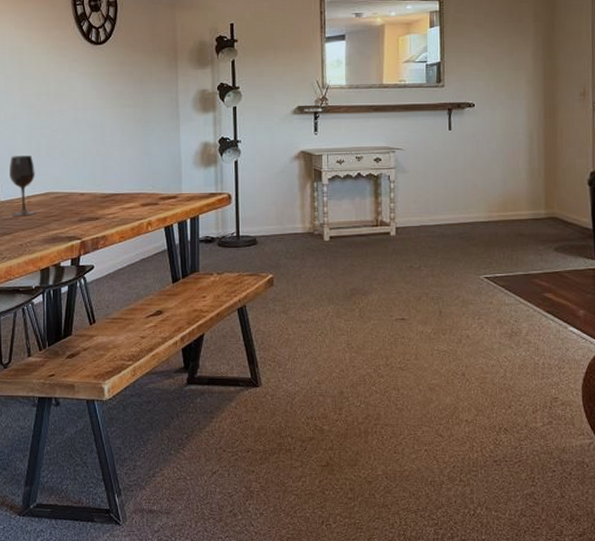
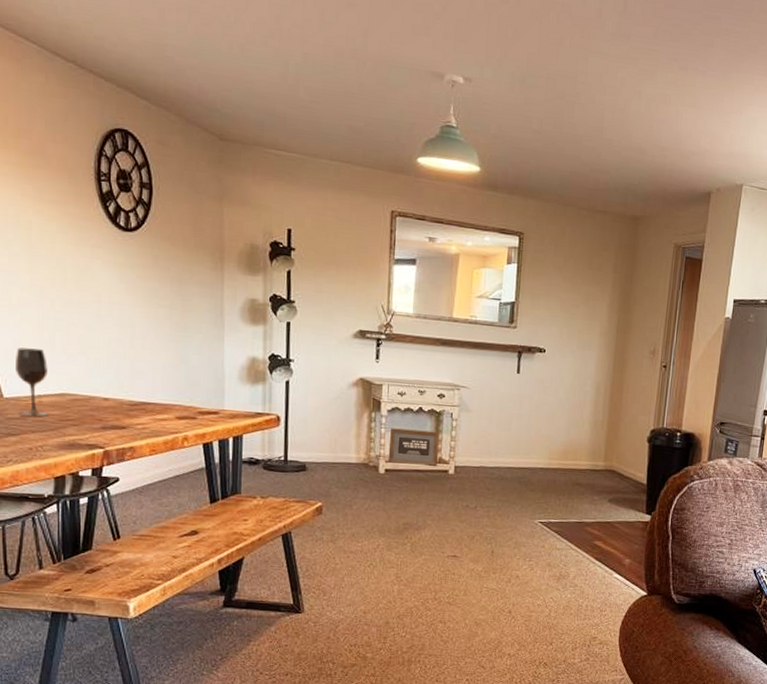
picture frame: none [331,195,379,230] -> present [388,428,439,466]

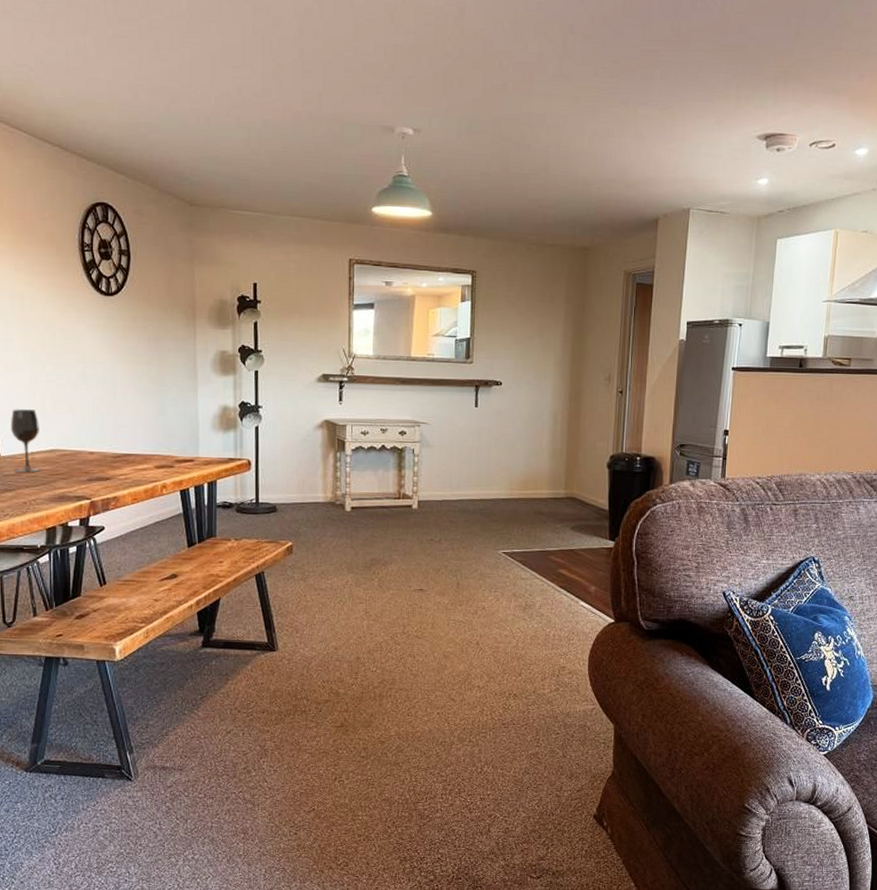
picture frame: present [388,428,439,466] -> none [353,467,402,502]

